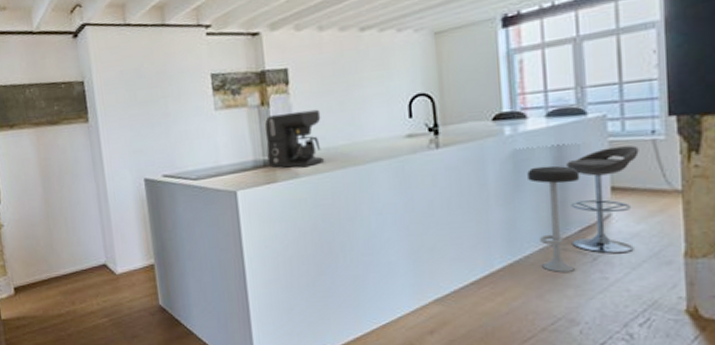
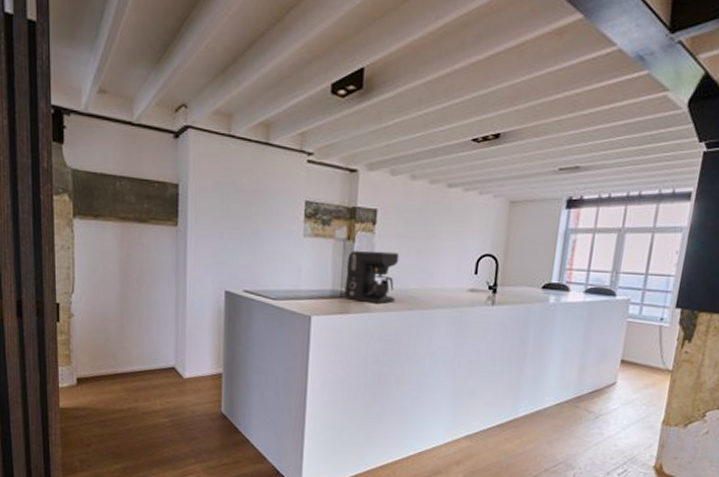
bar stool: present [527,165,580,273] -> none [556,334,601,426]
bar stool: present [566,145,639,254] -> none [582,327,649,416]

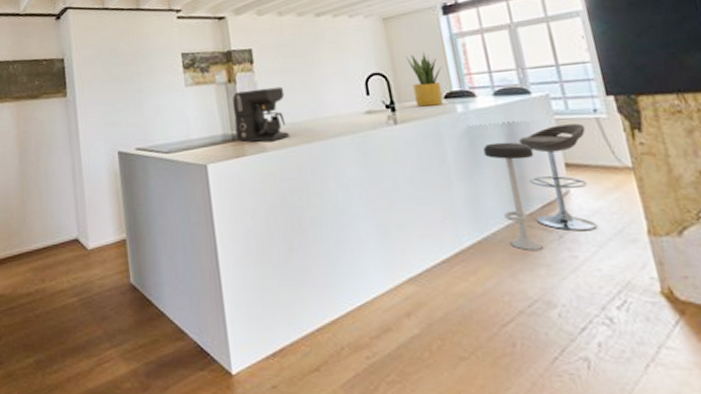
planter: none [516,241,549,294] -> present [406,51,444,107]
bar stool: none [556,334,601,426] -> present [483,142,543,251]
bar stool: none [582,327,649,416] -> present [519,123,598,232]

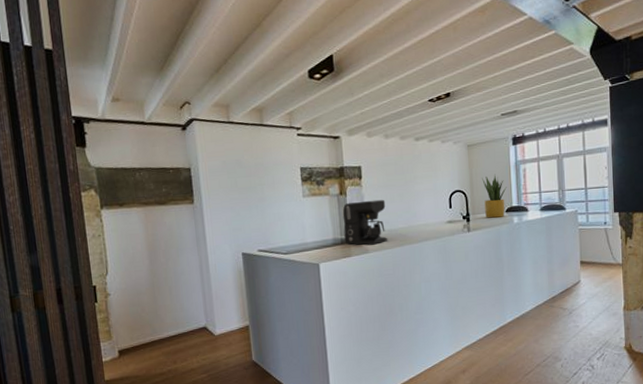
bar stool: present [483,142,543,251] -> none [528,245,562,324]
bar stool: present [519,123,598,232] -> none [553,232,597,309]

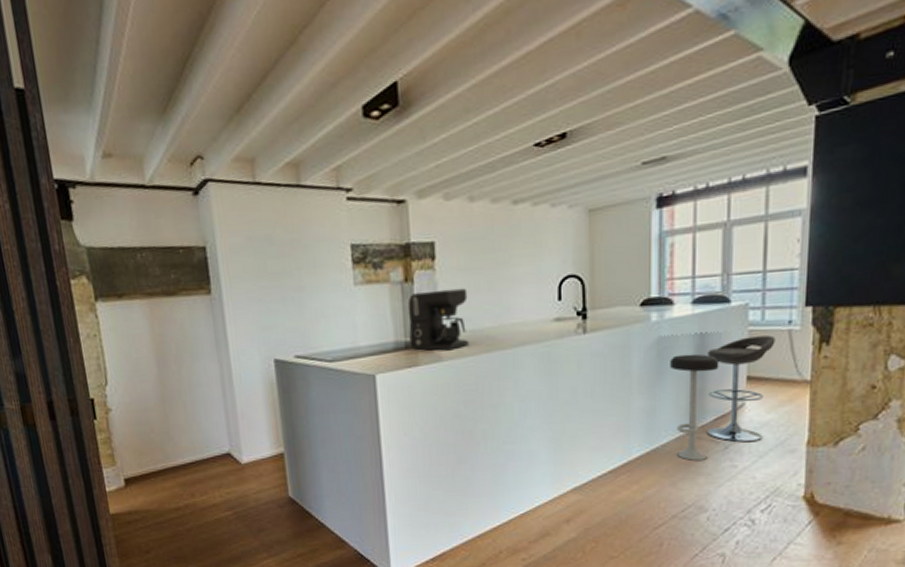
planter: present [482,174,507,218] -> none [608,251,644,315]
bar stool: none [528,245,562,324] -> present [670,354,719,462]
bar stool: none [553,232,597,309] -> present [706,335,776,443]

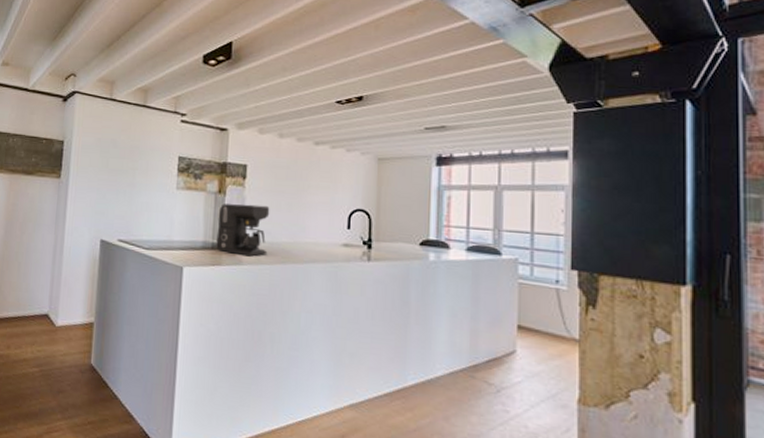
bar stool: present [670,354,719,462] -> none [445,294,492,400]
bar stool: present [706,335,776,443] -> none [479,288,544,391]

